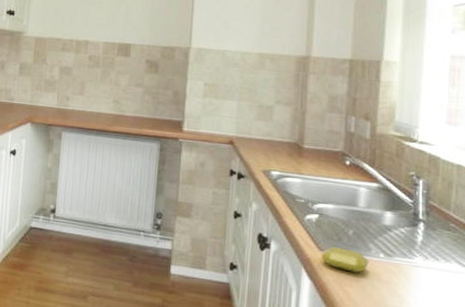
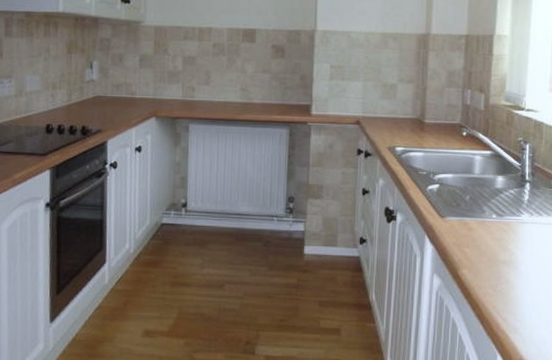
soap bar: present [321,246,369,273] -> none [441,213,483,234]

